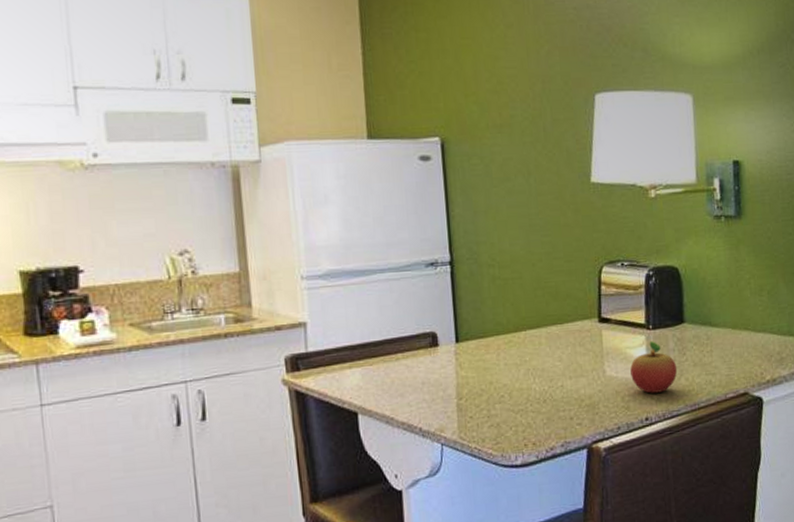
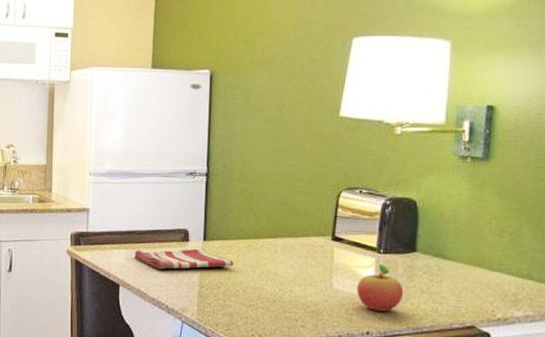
dish towel: none [373,353,495,385] -> present [135,248,234,269]

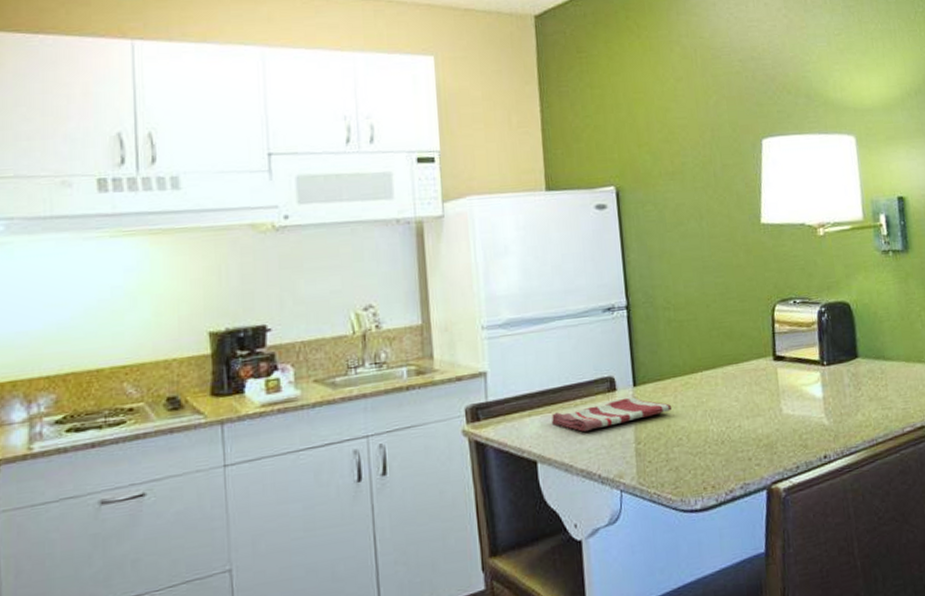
fruit: present [357,264,404,312] -> none [806,377,854,431]

